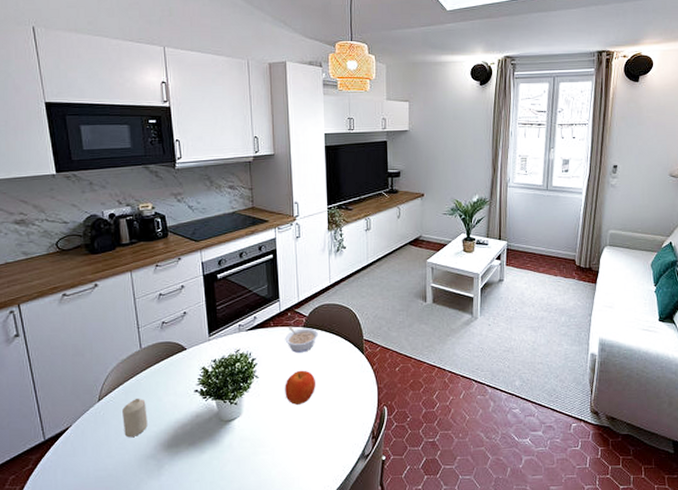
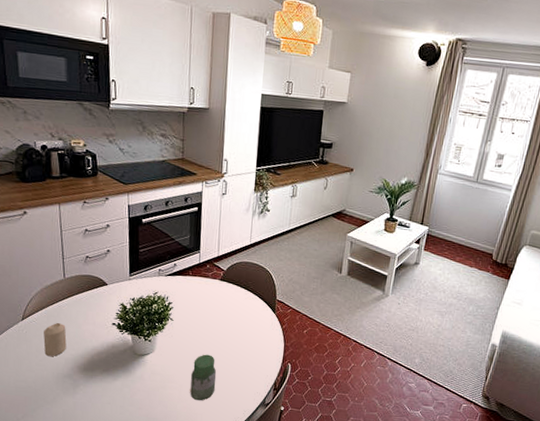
jar: none [283,409,310,463] -> present [190,354,216,401]
legume: present [285,326,318,353] -> none [201,277,234,304]
fruit: present [285,370,315,405] -> none [196,319,227,350]

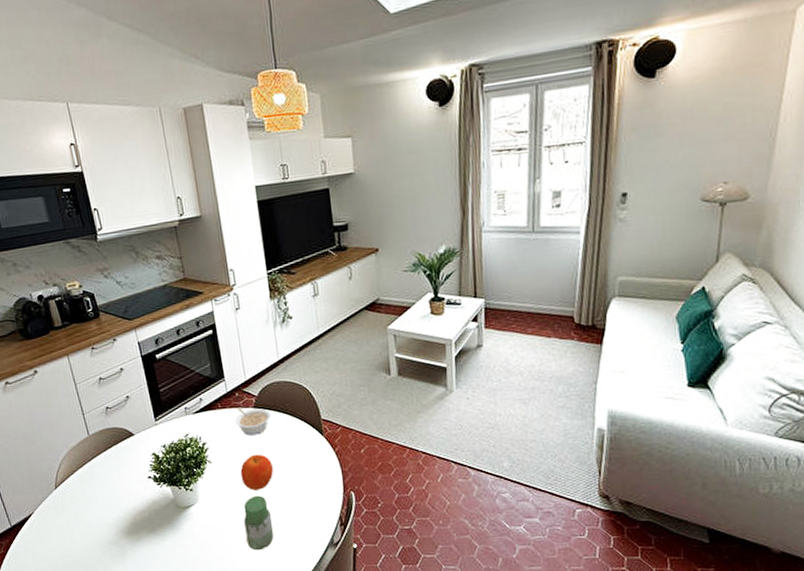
candle: present [43,322,67,357] -> none [79,485,106,525]
fruit: none [196,319,227,350] -> present [240,454,273,490]
legume: none [201,277,234,304] -> present [235,407,271,436]

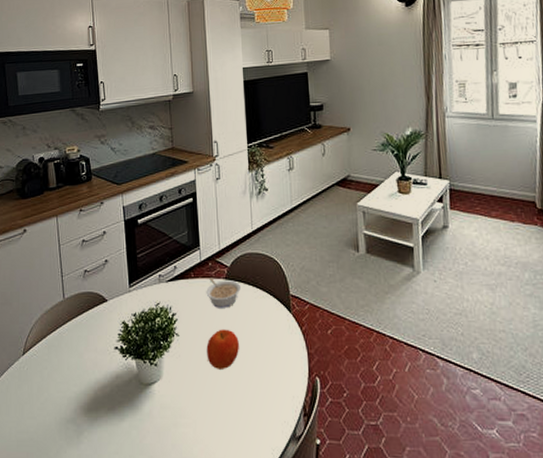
jar: present [243,495,274,551] -> none [205,375,235,440]

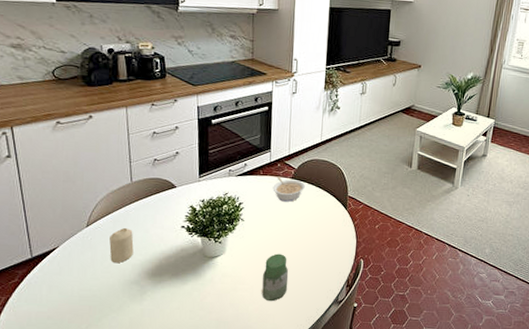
candle: none [45,353,68,398] -> present [109,227,134,264]
jar: none [205,375,235,440] -> present [262,253,289,302]
fruit: present [206,329,239,369] -> none [268,218,298,249]

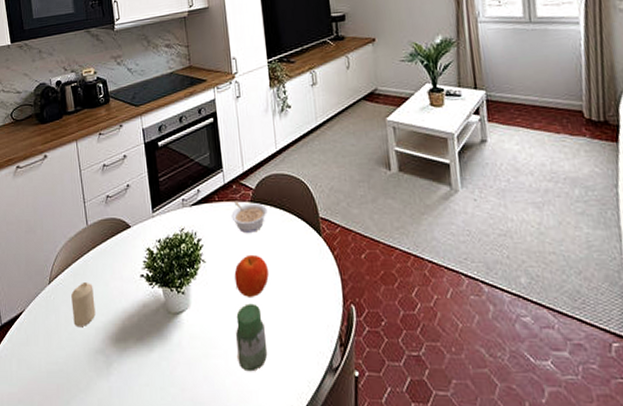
fruit: none [268,218,298,249] -> present [234,254,269,297]

